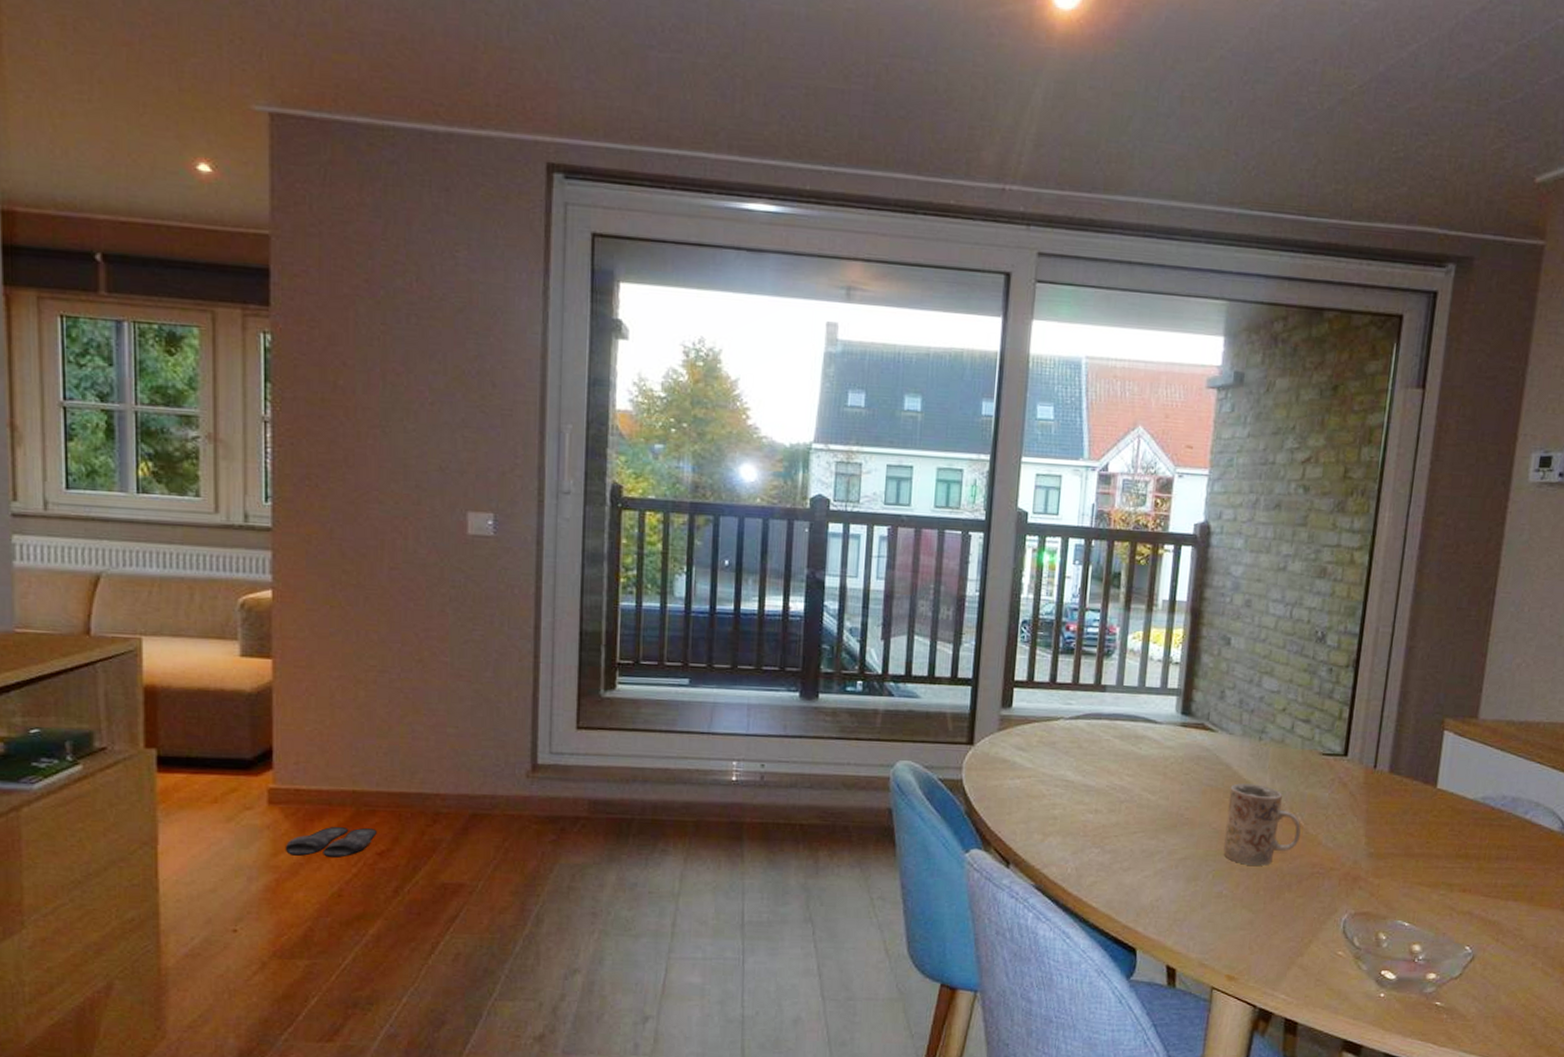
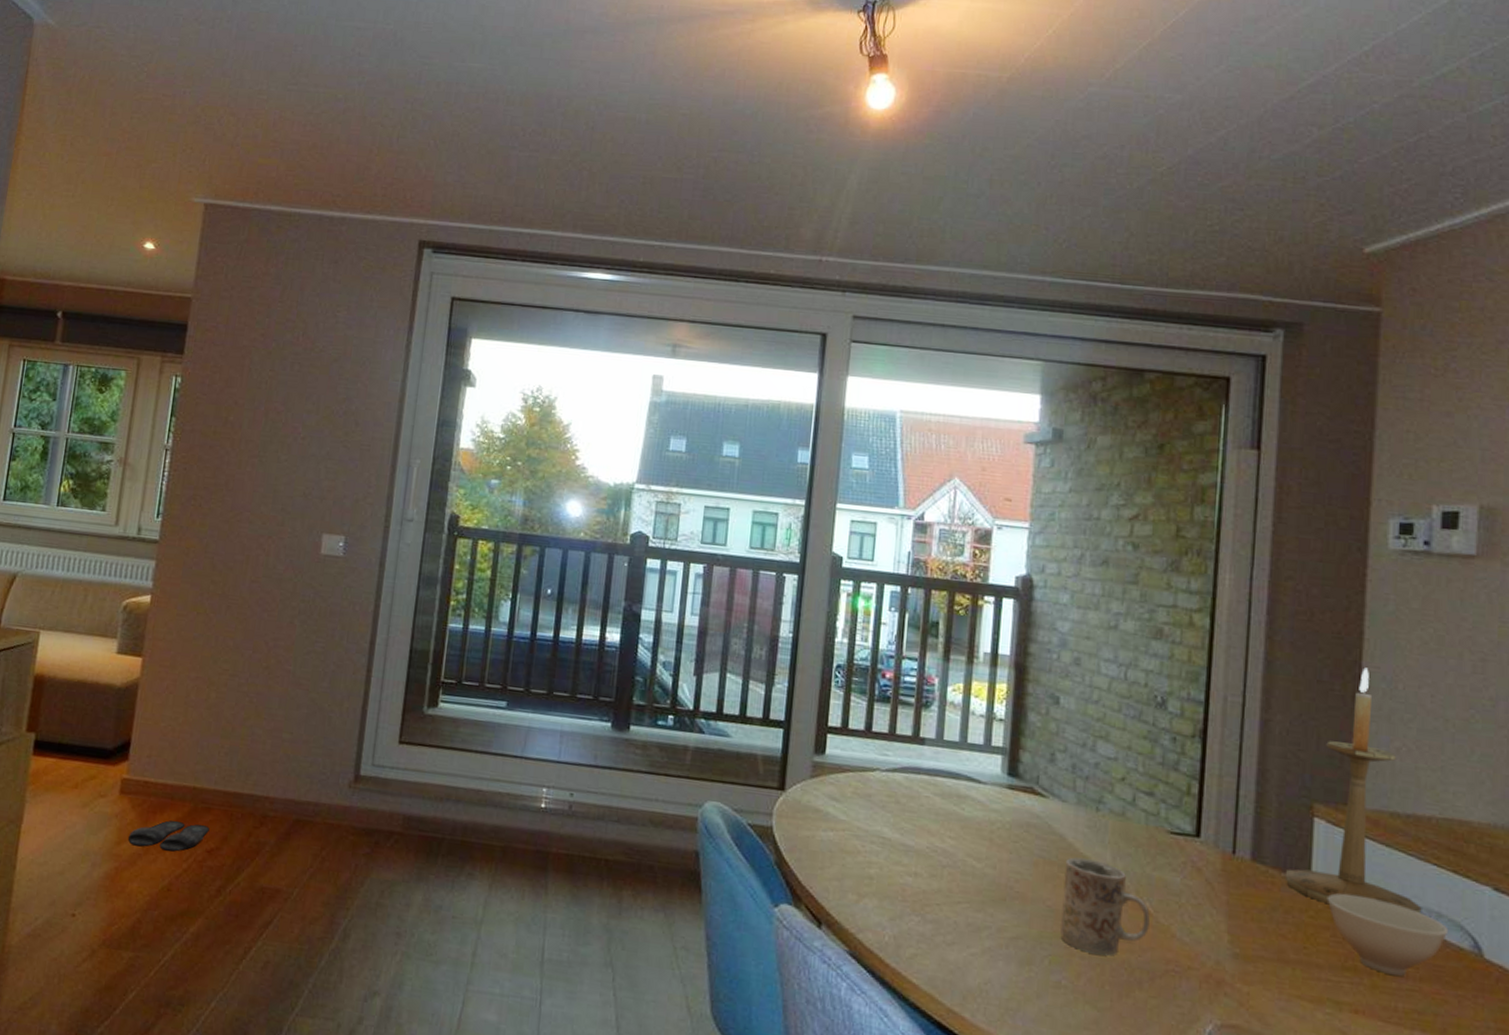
candlestick: none [1416,593,1525,804] -> present [1284,667,1422,913]
bowl: none [1449,793,1544,858] -> present [1327,893,1449,976]

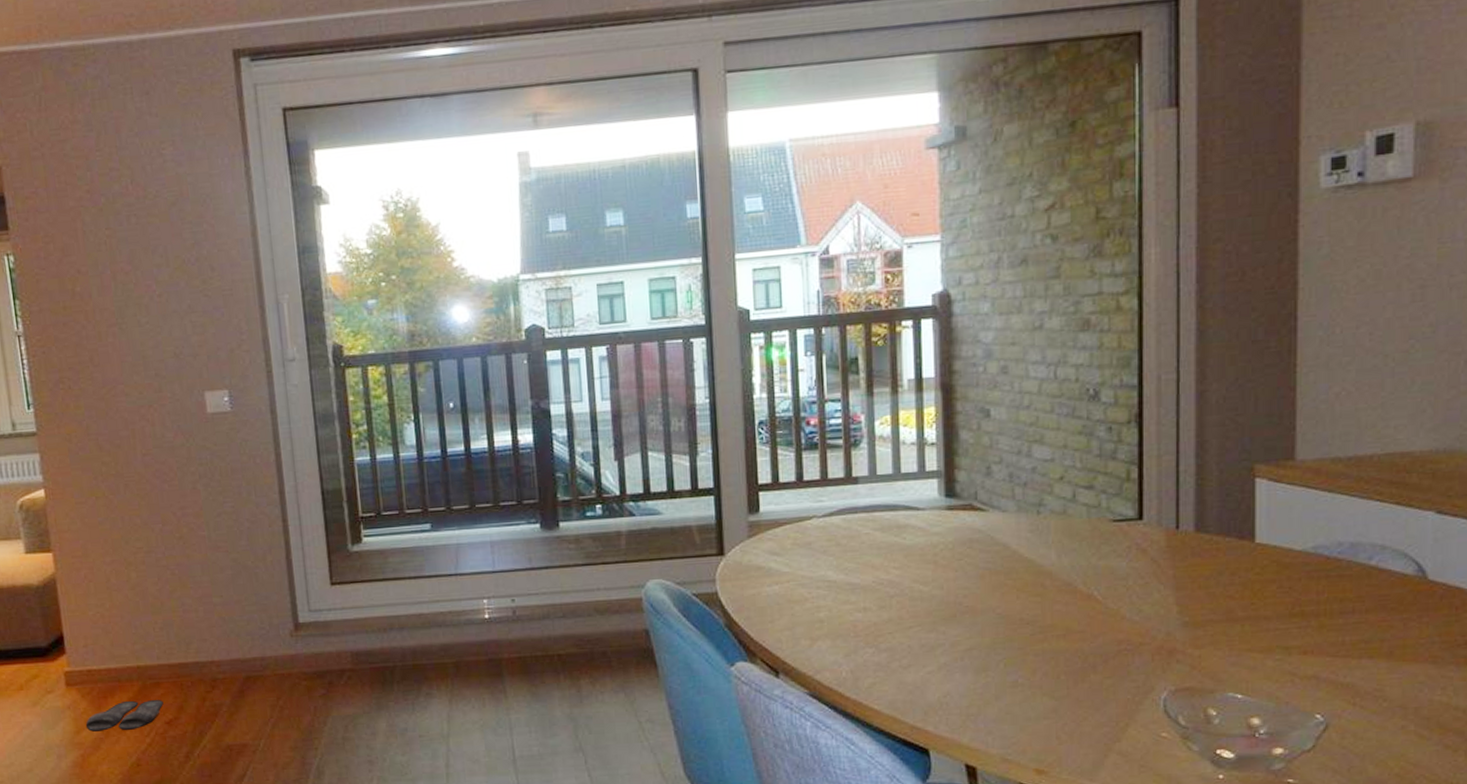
mug: present [1060,857,1150,956] -> none [1011,561,1099,649]
candlestick: present [1284,667,1422,913] -> none [1229,318,1366,558]
bowl: present [1327,893,1449,976] -> none [1272,544,1393,612]

